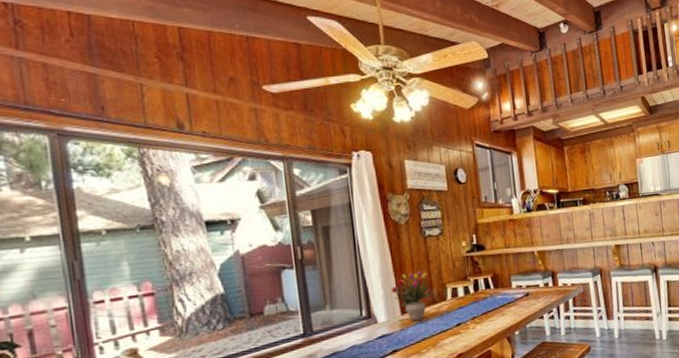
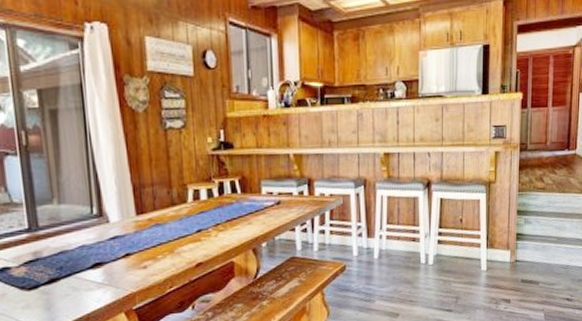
flower arrangement: present [390,271,433,322] -> none [125,167,172,224]

